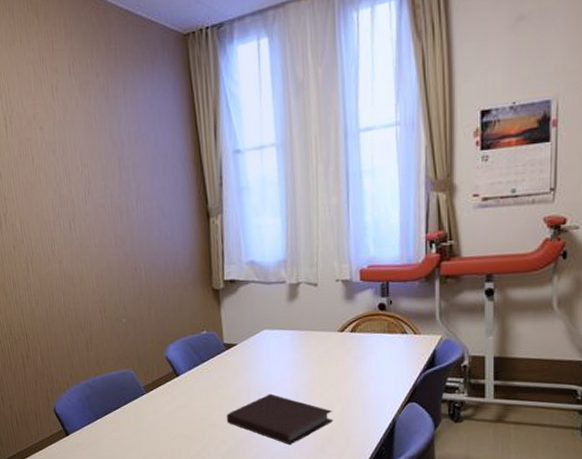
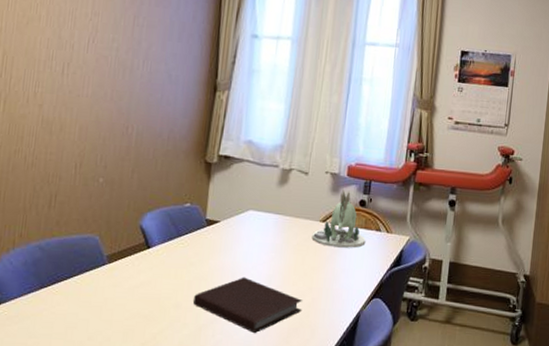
toy dinosaur: none [331,294,392,356] -> present [311,188,366,248]

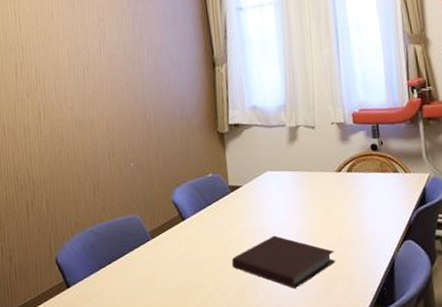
toy dinosaur: present [311,188,366,248] -> none [330,136,385,195]

